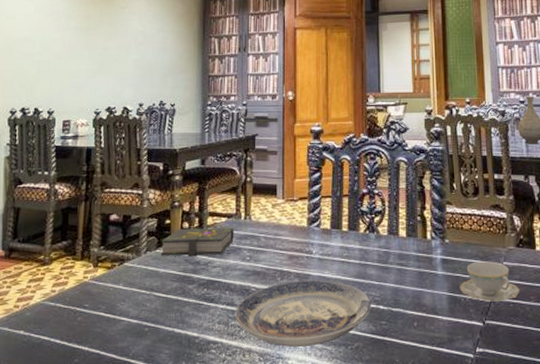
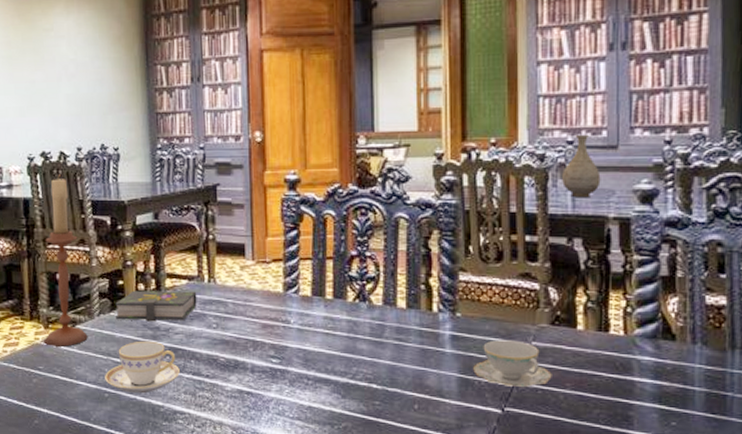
candlestick: none [91,127,134,284] -> present [43,174,88,347]
teacup: none [146,275,215,326] -> present [105,340,180,394]
plate: present [235,280,371,347] -> none [202,352,362,423]

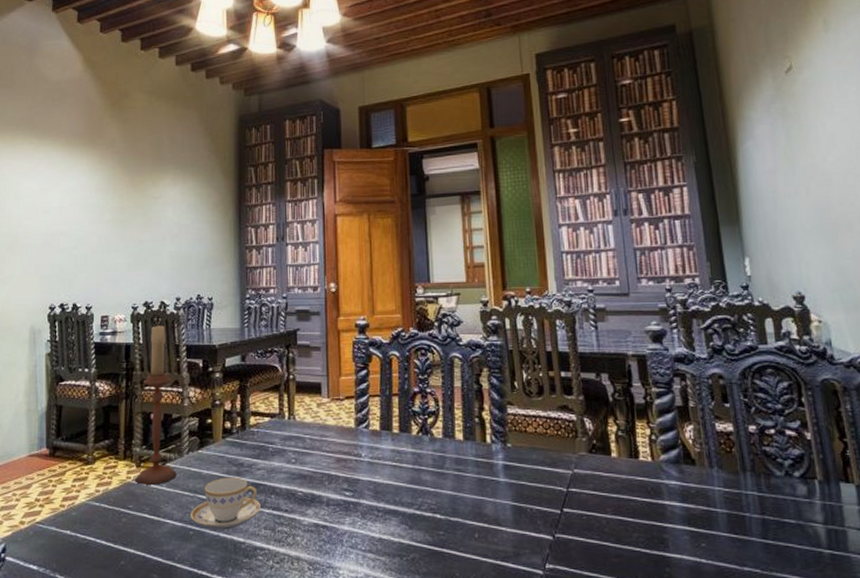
book: present [115,290,197,322] -> none [203,428,278,458]
teacup: present [473,340,552,388] -> none [525,468,594,514]
vase: present [562,134,601,198] -> none [587,284,619,338]

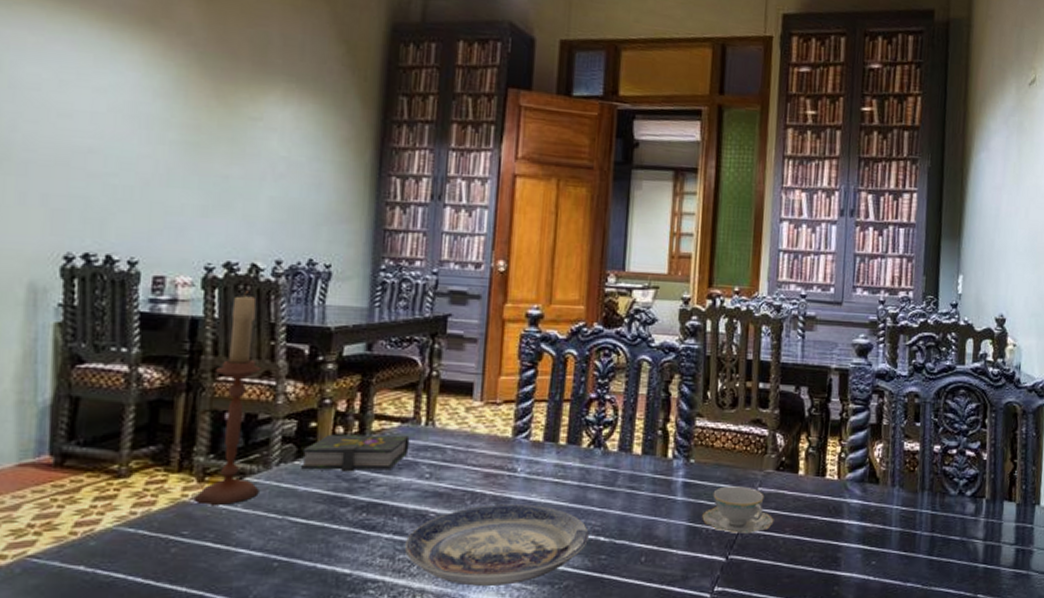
teacup: present [191,477,261,530] -> none [276,495,378,560]
book: none [203,428,278,458] -> present [301,434,410,472]
plate: none [281,485,427,556] -> present [404,504,589,586]
teacup: none [525,468,594,514] -> present [702,486,774,535]

